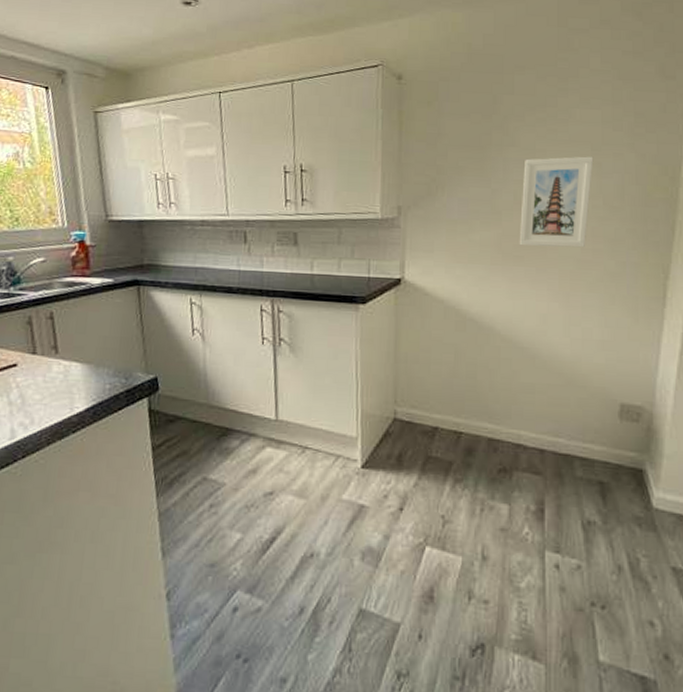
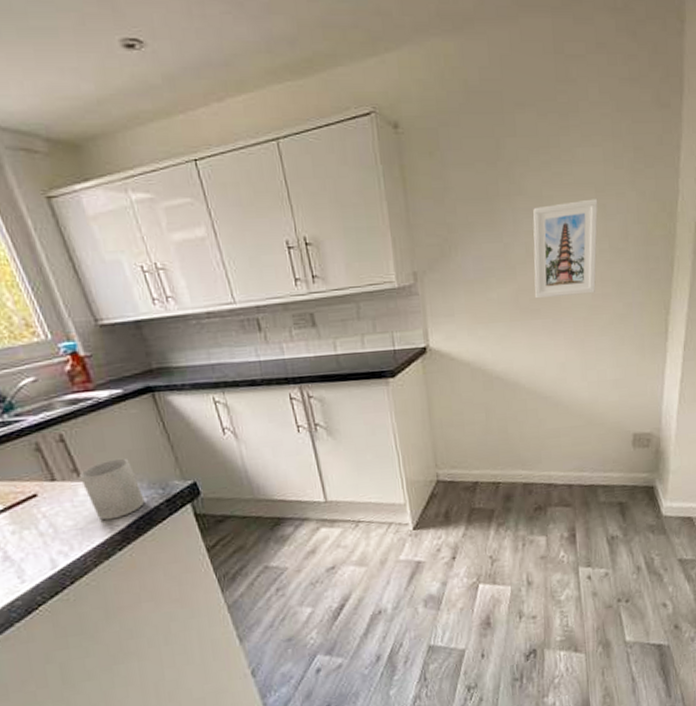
mug: none [57,342,108,401] -> present [79,458,145,521]

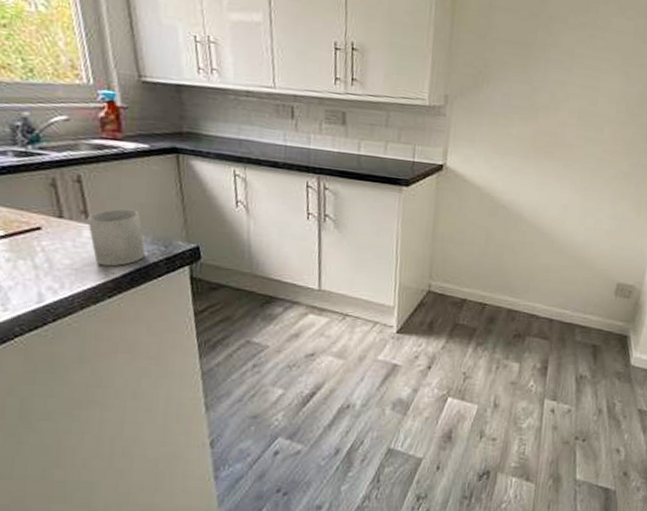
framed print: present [533,198,598,299] -> none [551,61,623,148]

